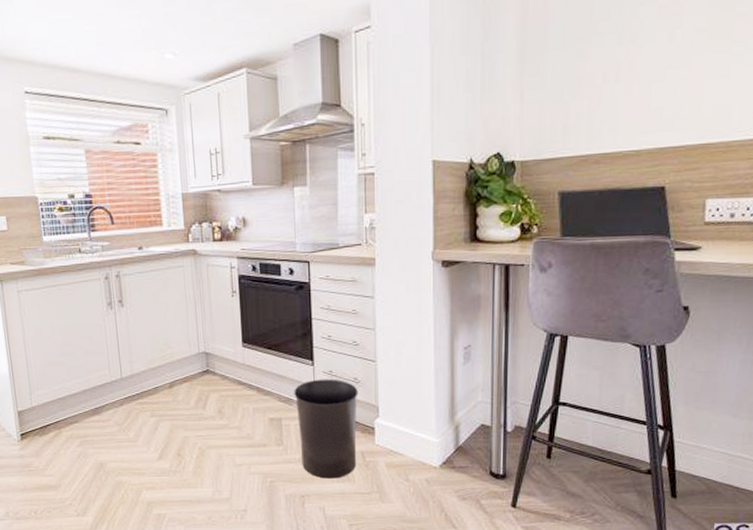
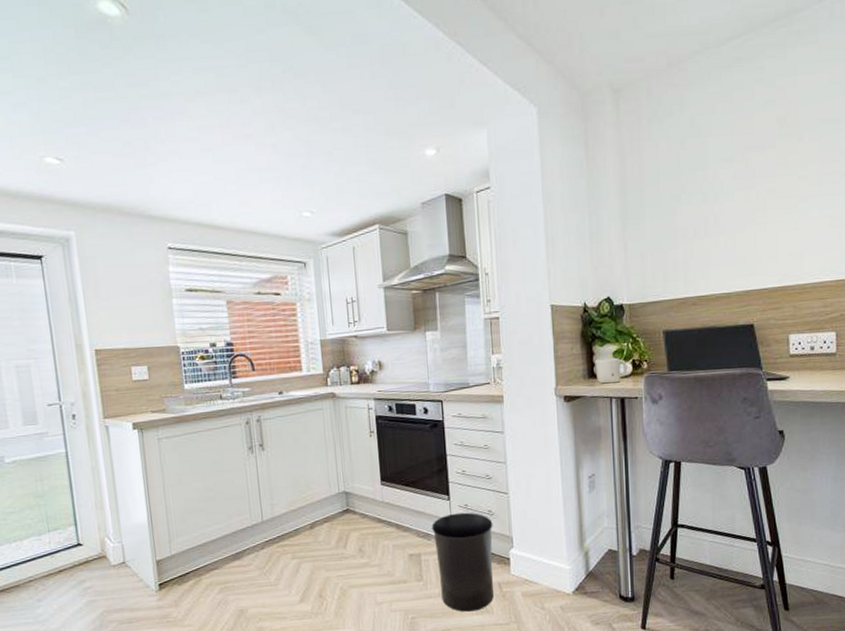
mug: none [478,220,515,249] -> present [595,357,628,384]

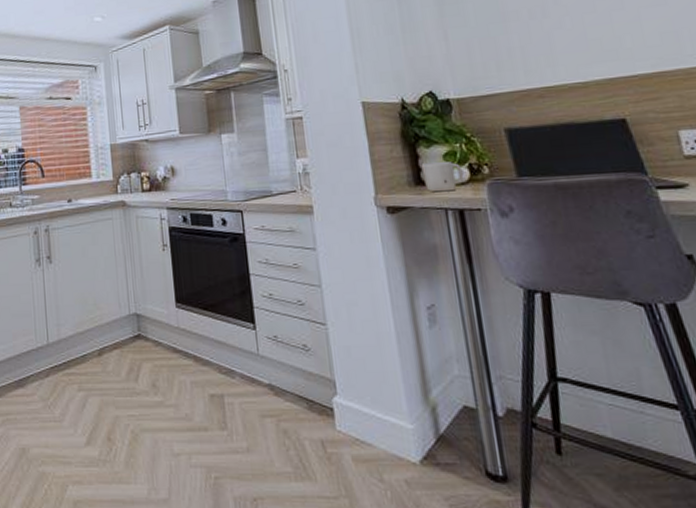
waste bin: present [431,512,494,612] -> none [235,345,316,476]

